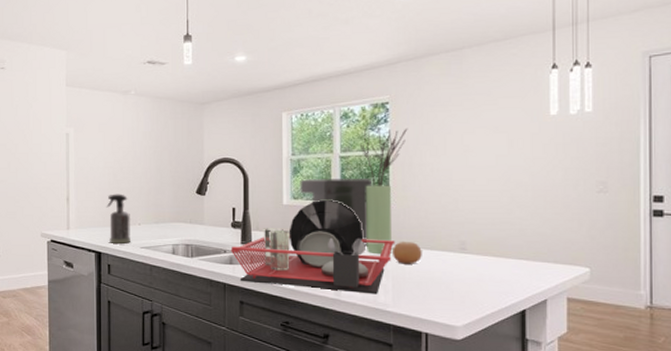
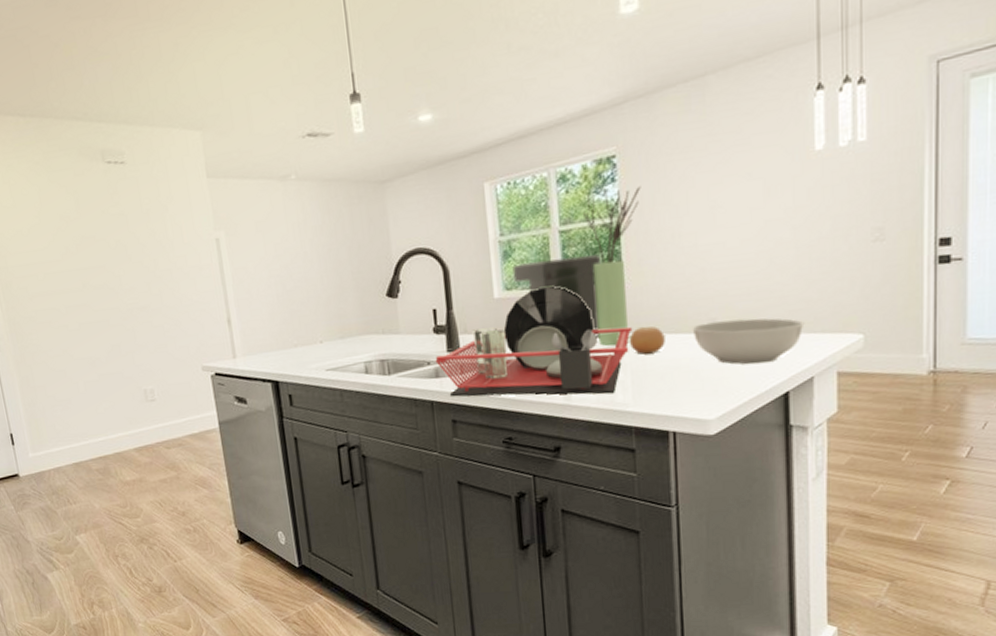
spray bottle: present [106,194,131,245] -> none [277,307,313,370]
bowl: none [445,244,540,283] -> present [692,318,805,364]

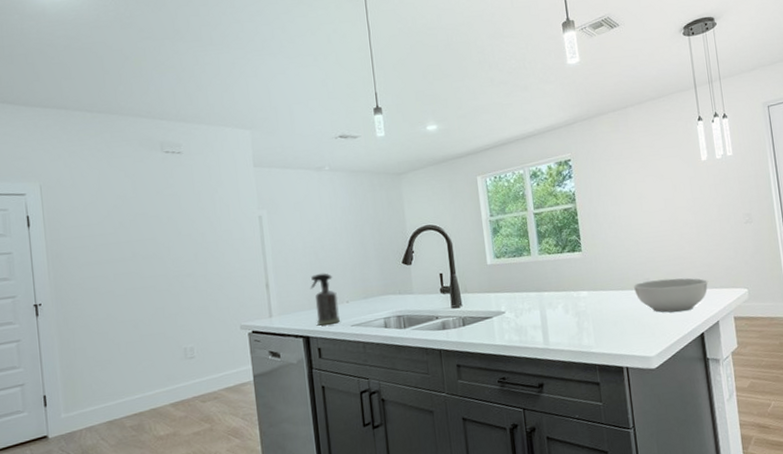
spray bottle: none [277,307,313,370] -> present [310,273,340,326]
dish rack: present [435,286,633,397] -> none [442,254,592,345]
coffee maker: present [512,255,602,339] -> none [500,231,568,295]
vase: present [582,185,641,346] -> none [549,181,590,301]
fruit: present [628,326,665,355] -> none [589,285,615,307]

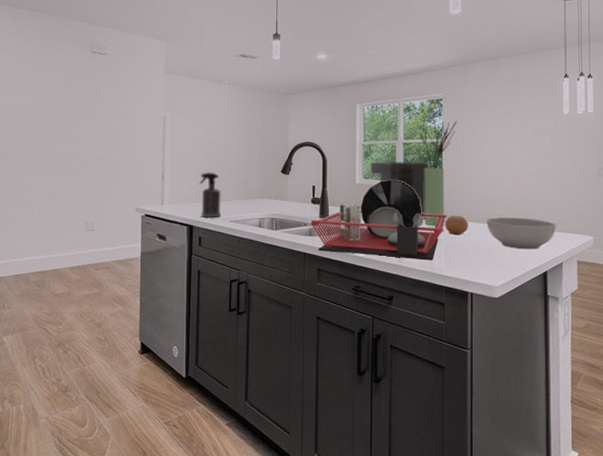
dish rack: none [442,254,592,345] -> present [310,179,447,261]
coffee maker: none [500,231,568,295] -> present [370,162,430,220]
vase: none [549,181,590,301] -> present [419,119,457,227]
fruit: none [589,285,615,307] -> present [444,215,468,235]

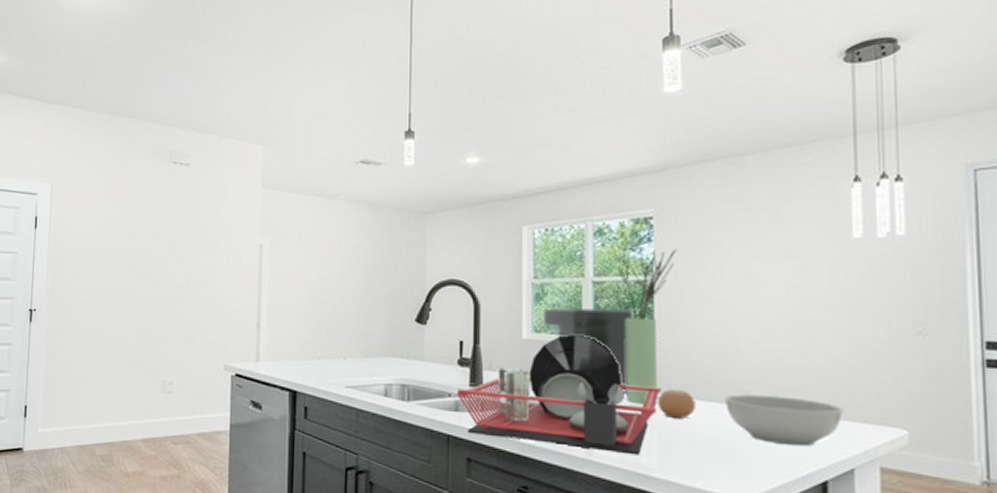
spray bottle: present [199,172,222,219] -> none [304,319,335,382]

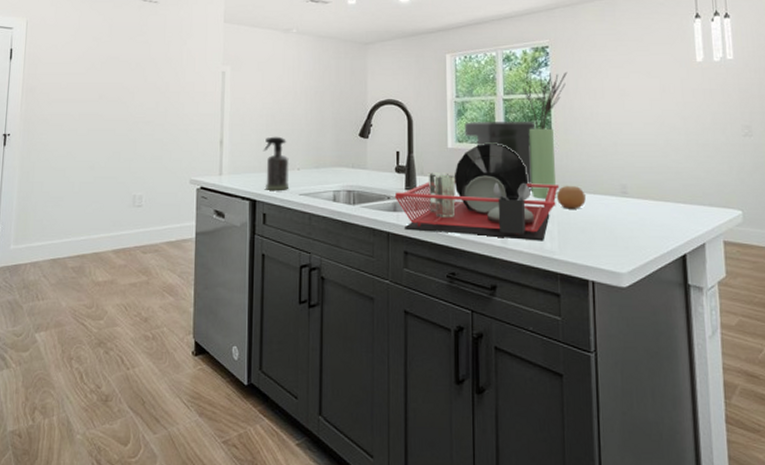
spray bottle: none [304,319,335,382] -> present [263,136,290,191]
bowl: present [724,394,844,446] -> none [607,188,696,227]

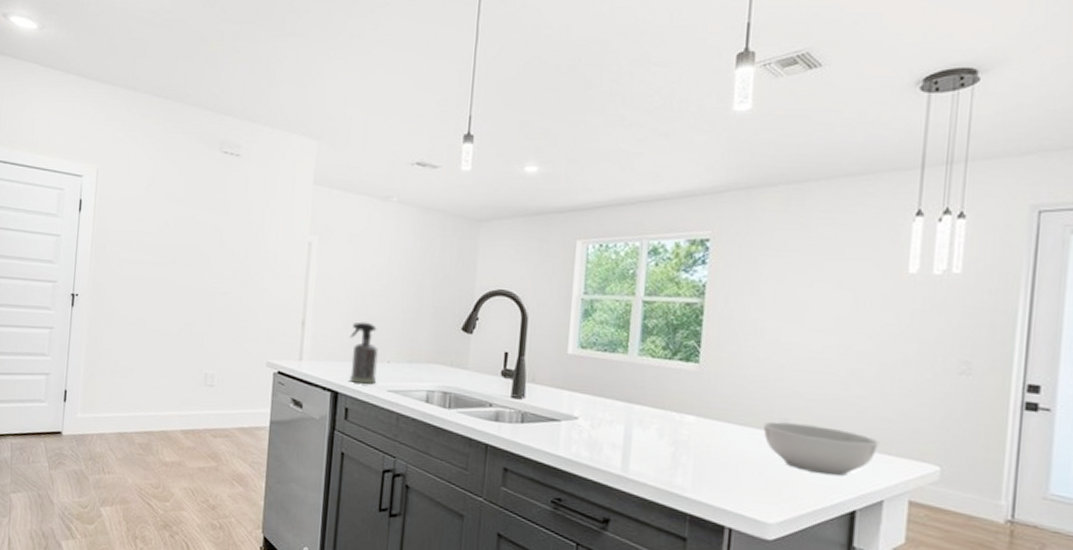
dish rack: present [394,142,560,241] -> none [497,352,702,475]
coffee maker: present [464,122,536,191] -> none [589,324,681,415]
vase: present [521,70,568,199] -> none [666,269,731,426]
fruit: present [556,185,586,209] -> none [696,412,734,442]
bowl: none [607,188,696,227] -> present [762,421,880,476]

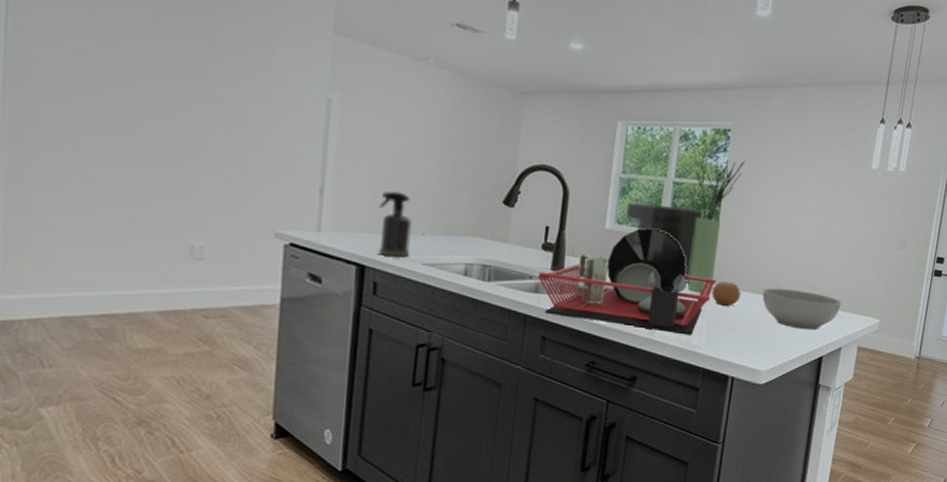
dish rack: none [497,352,702,475] -> present [537,228,717,336]
coffee maker: none [589,324,681,415] -> present [625,202,704,284]
vase: none [666,269,731,426] -> present [687,155,746,294]
fruit: none [696,412,734,442] -> present [711,280,741,306]

